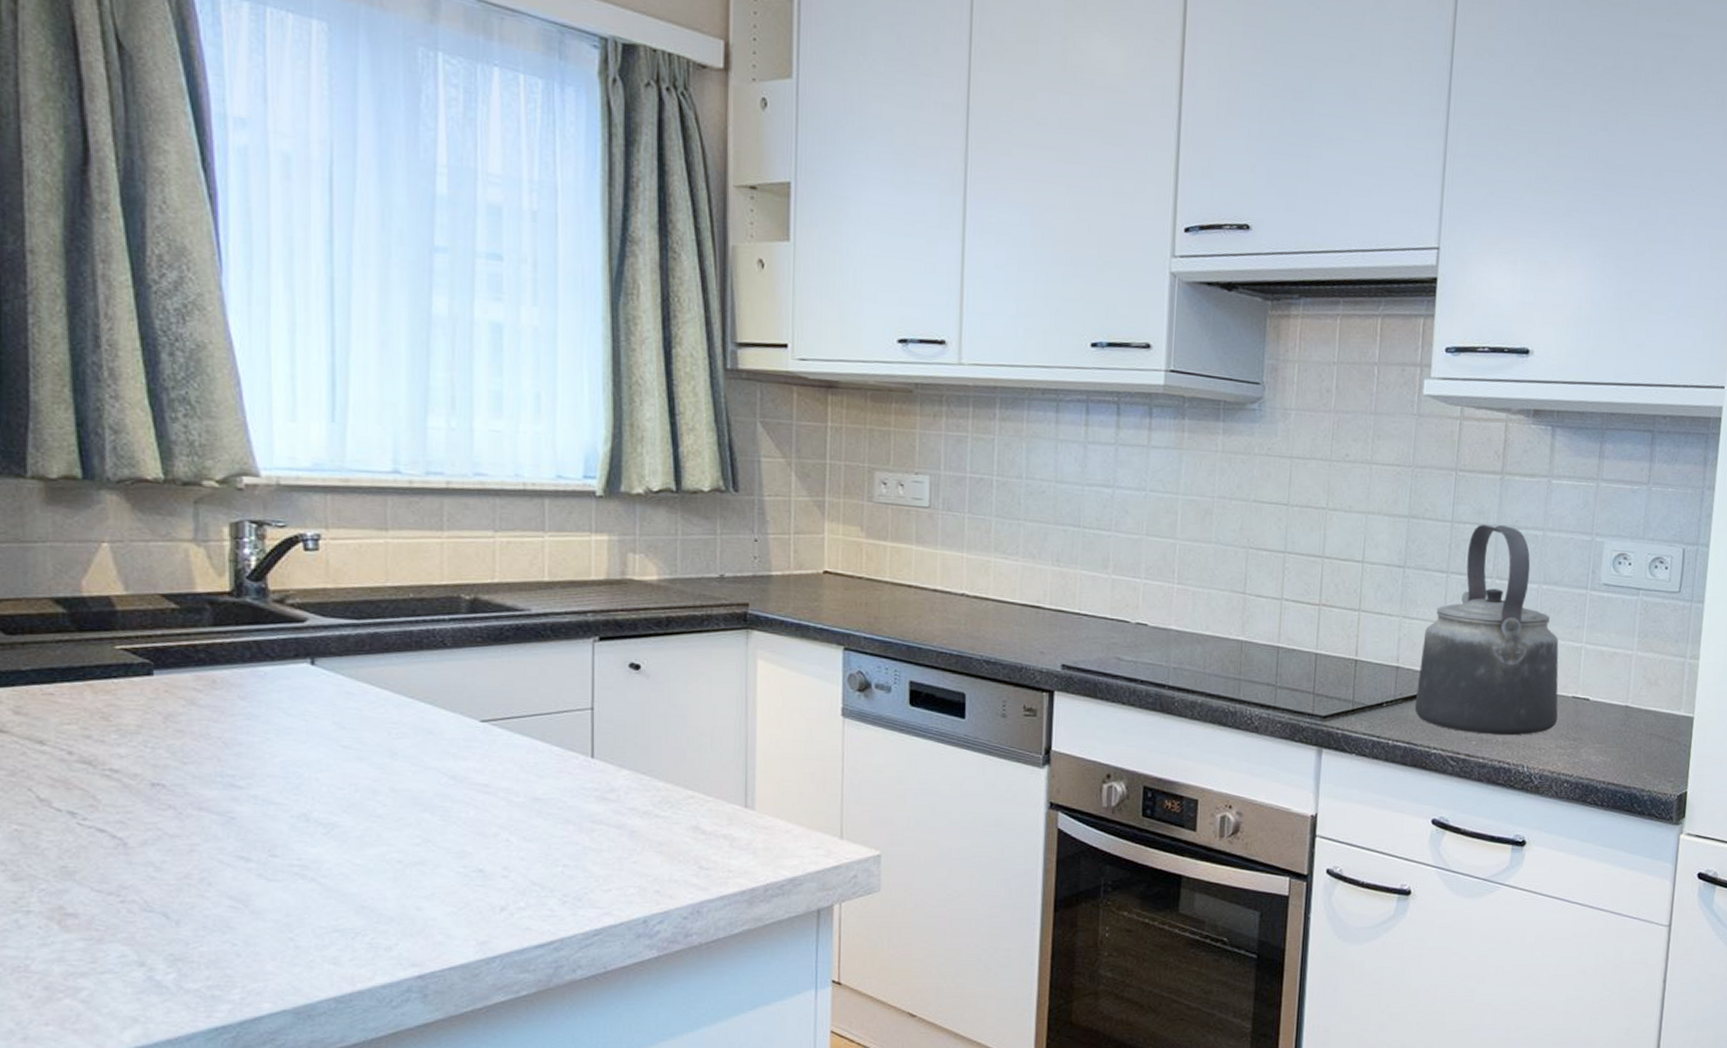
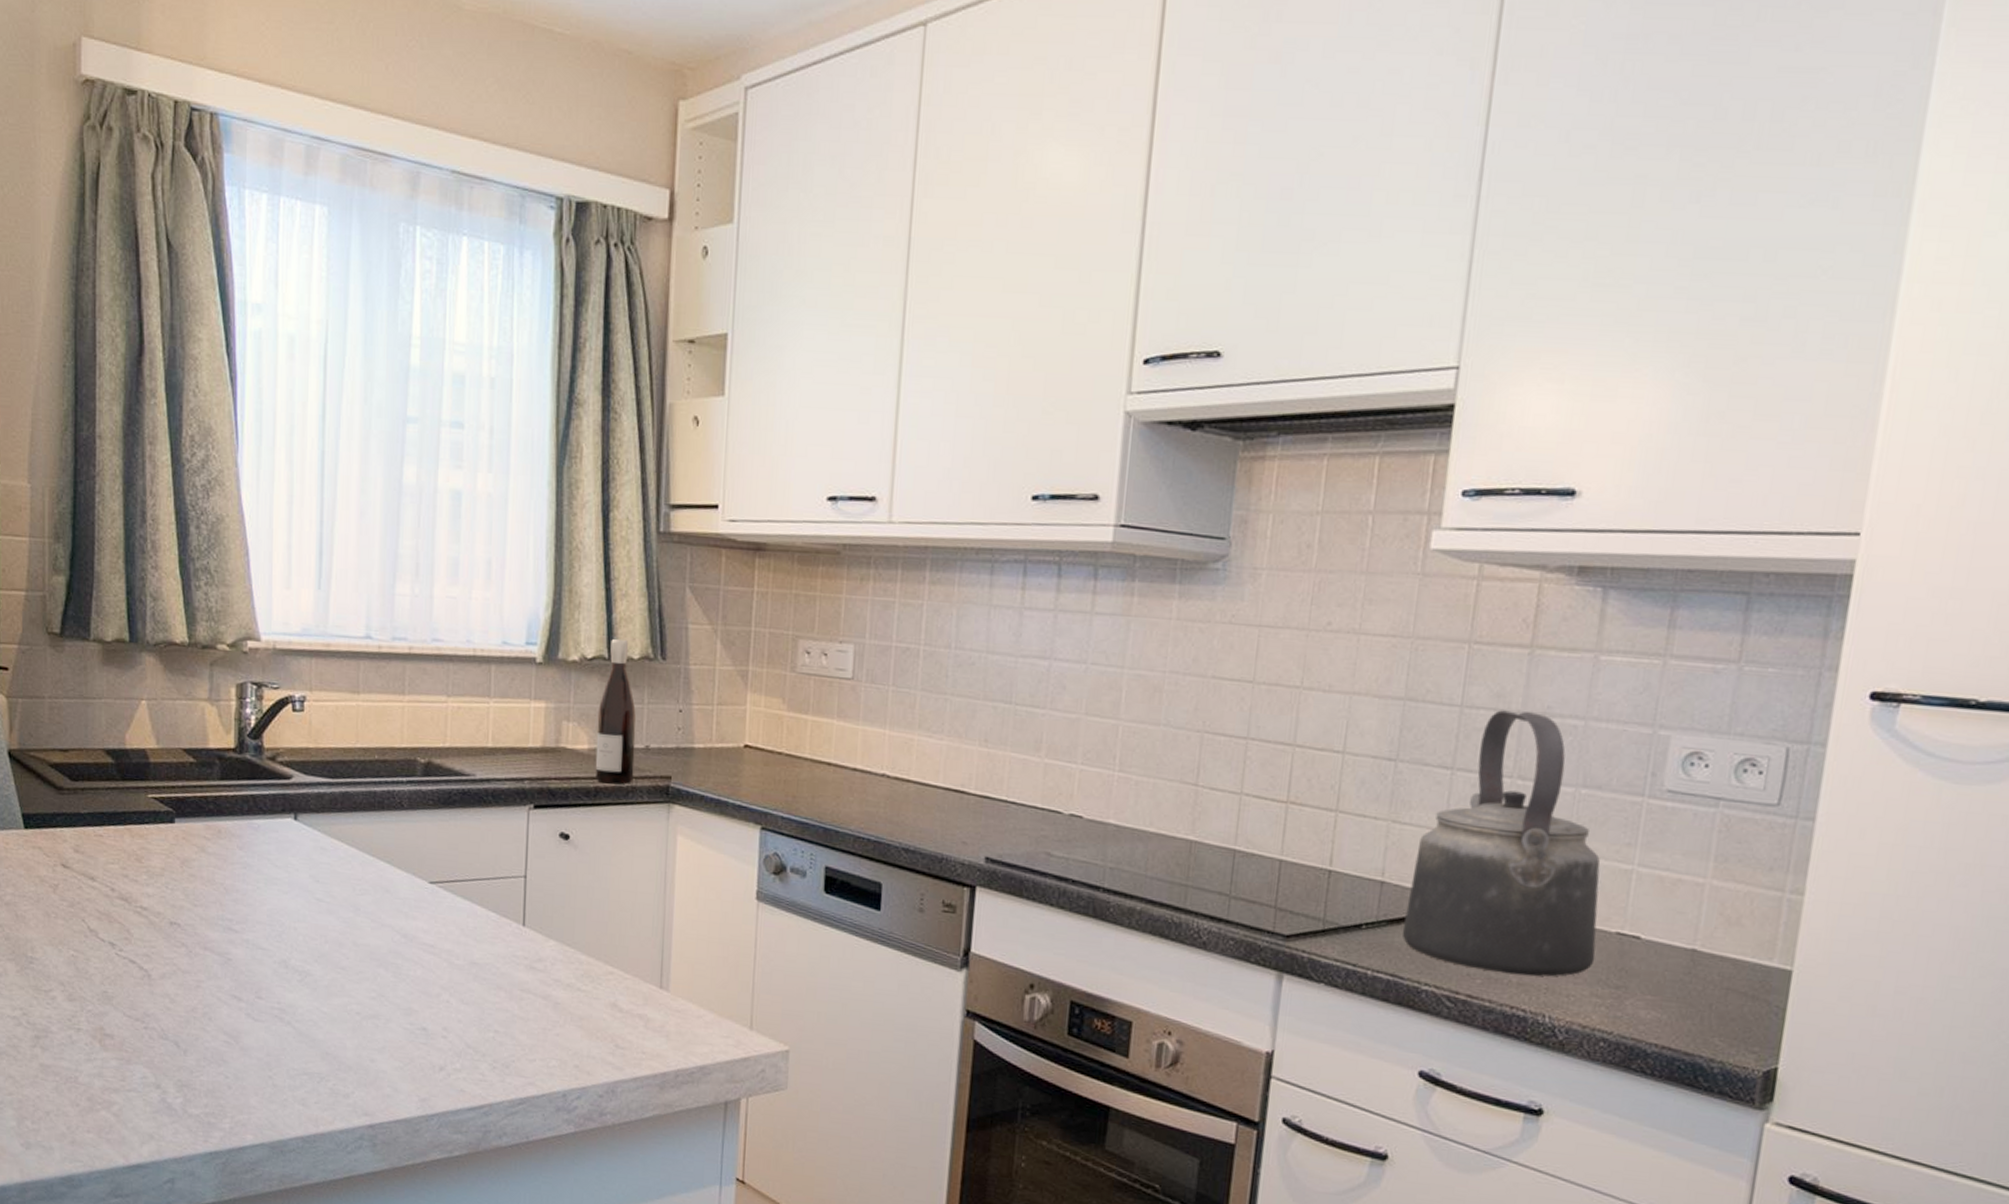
bottle: none [666,471,709,613] -> present [595,638,637,784]

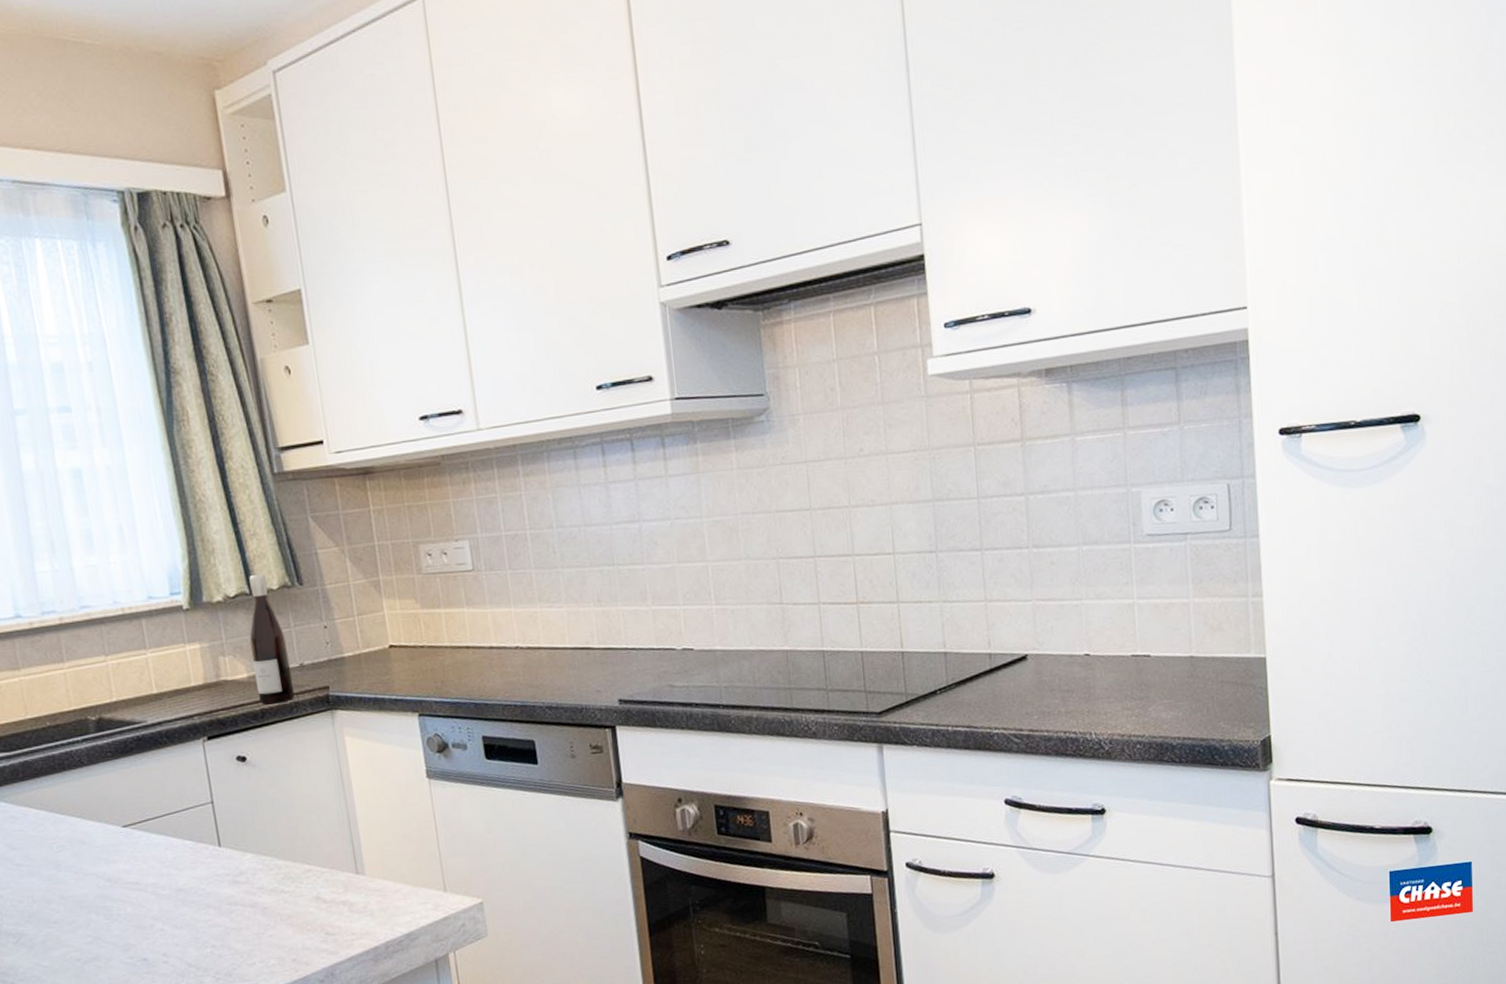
kettle: present [1402,710,1601,977] -> none [967,492,1120,708]

